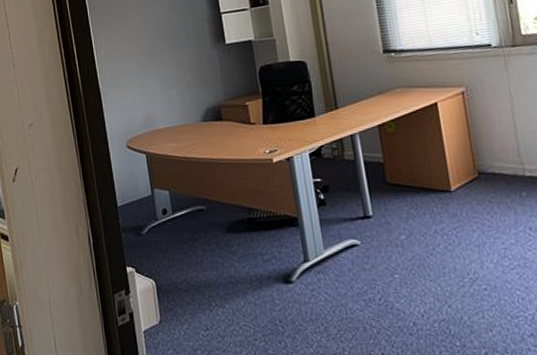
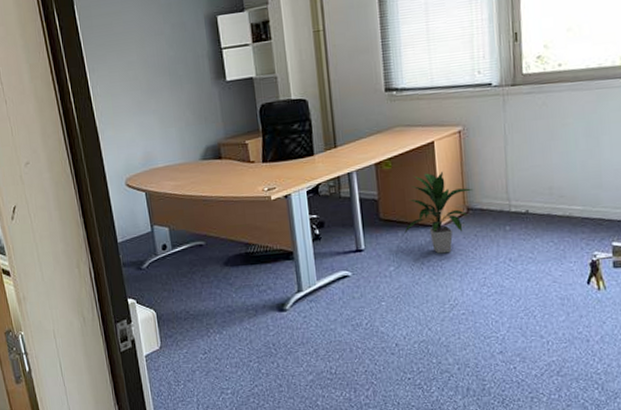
indoor plant: none [412,133,484,222] -> present [403,171,474,254]

